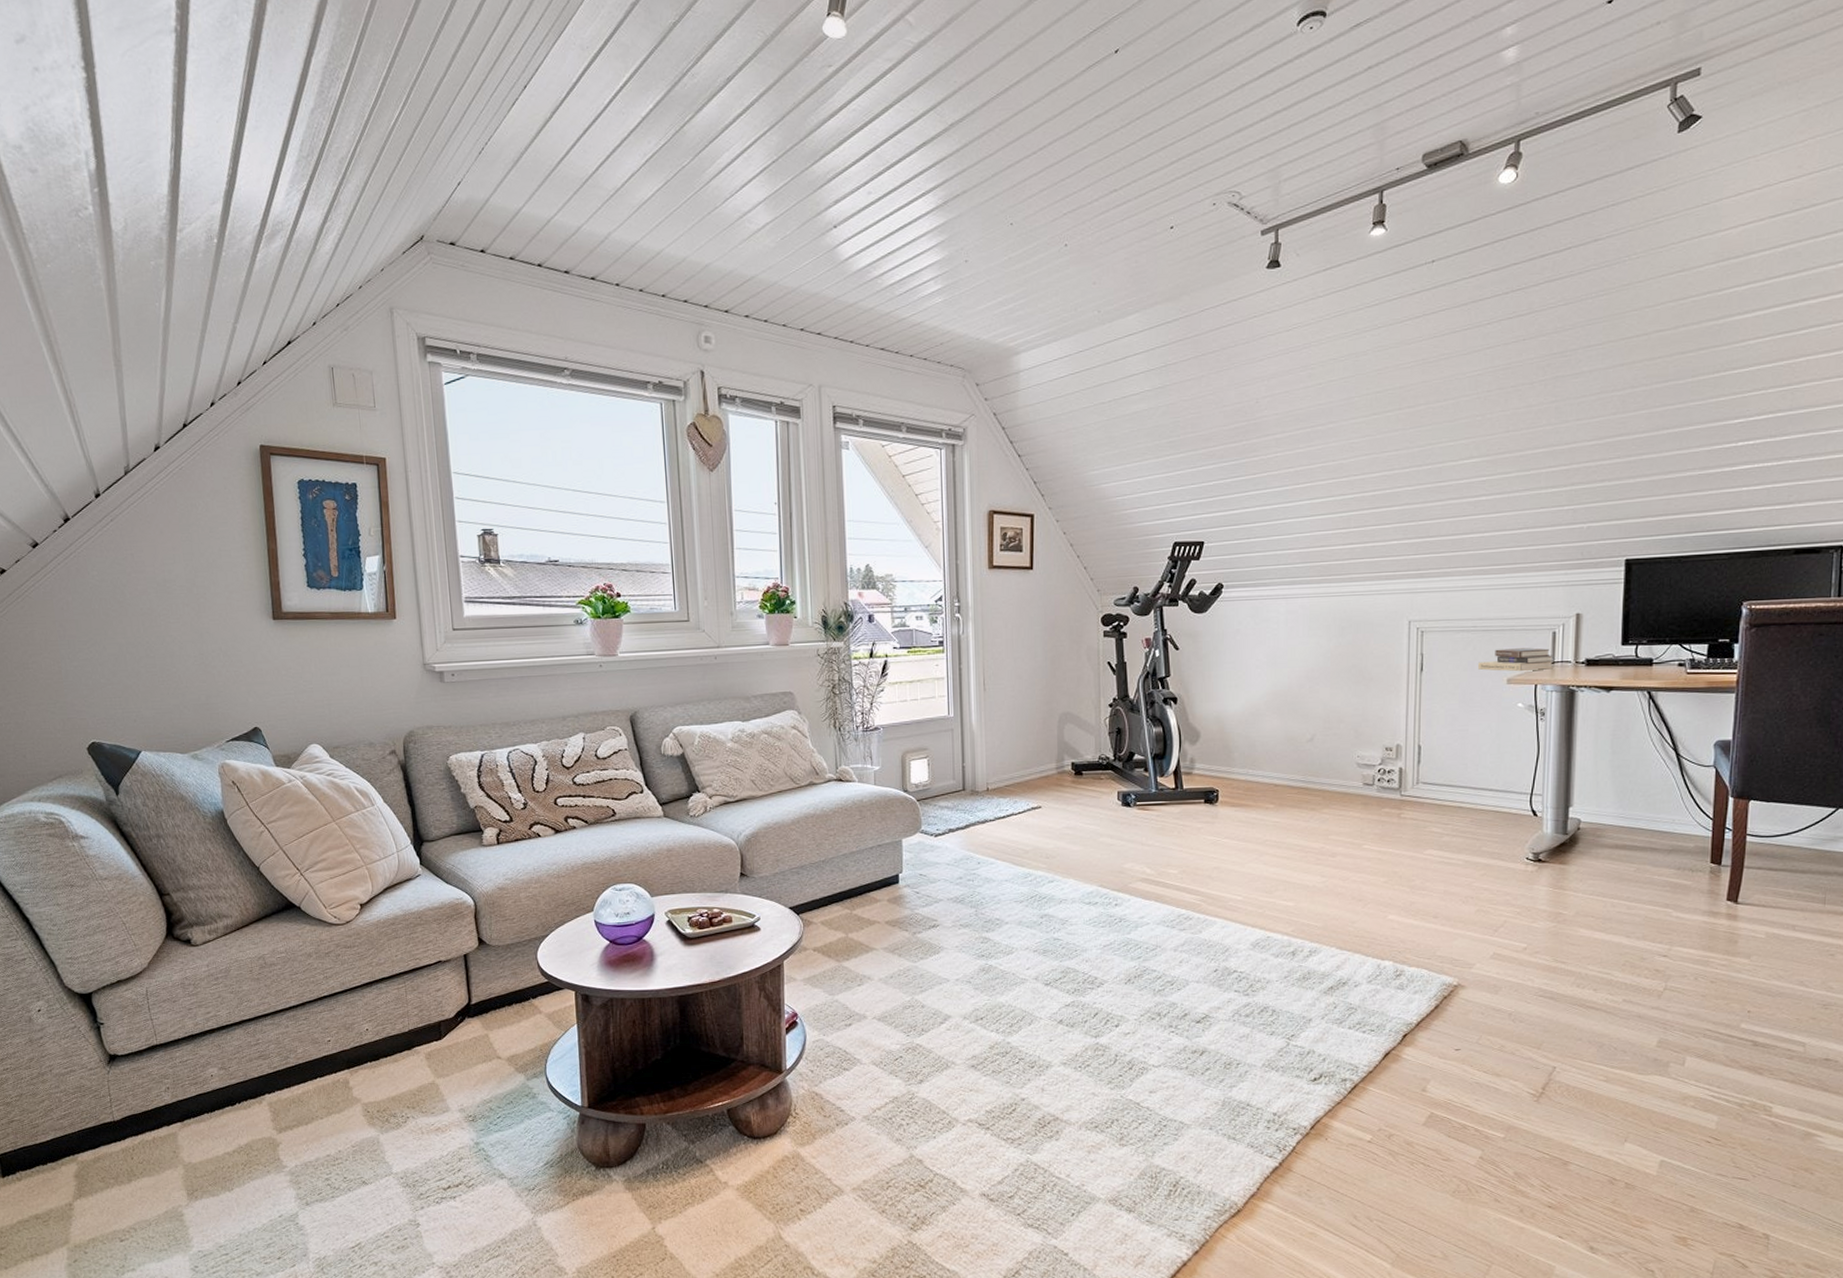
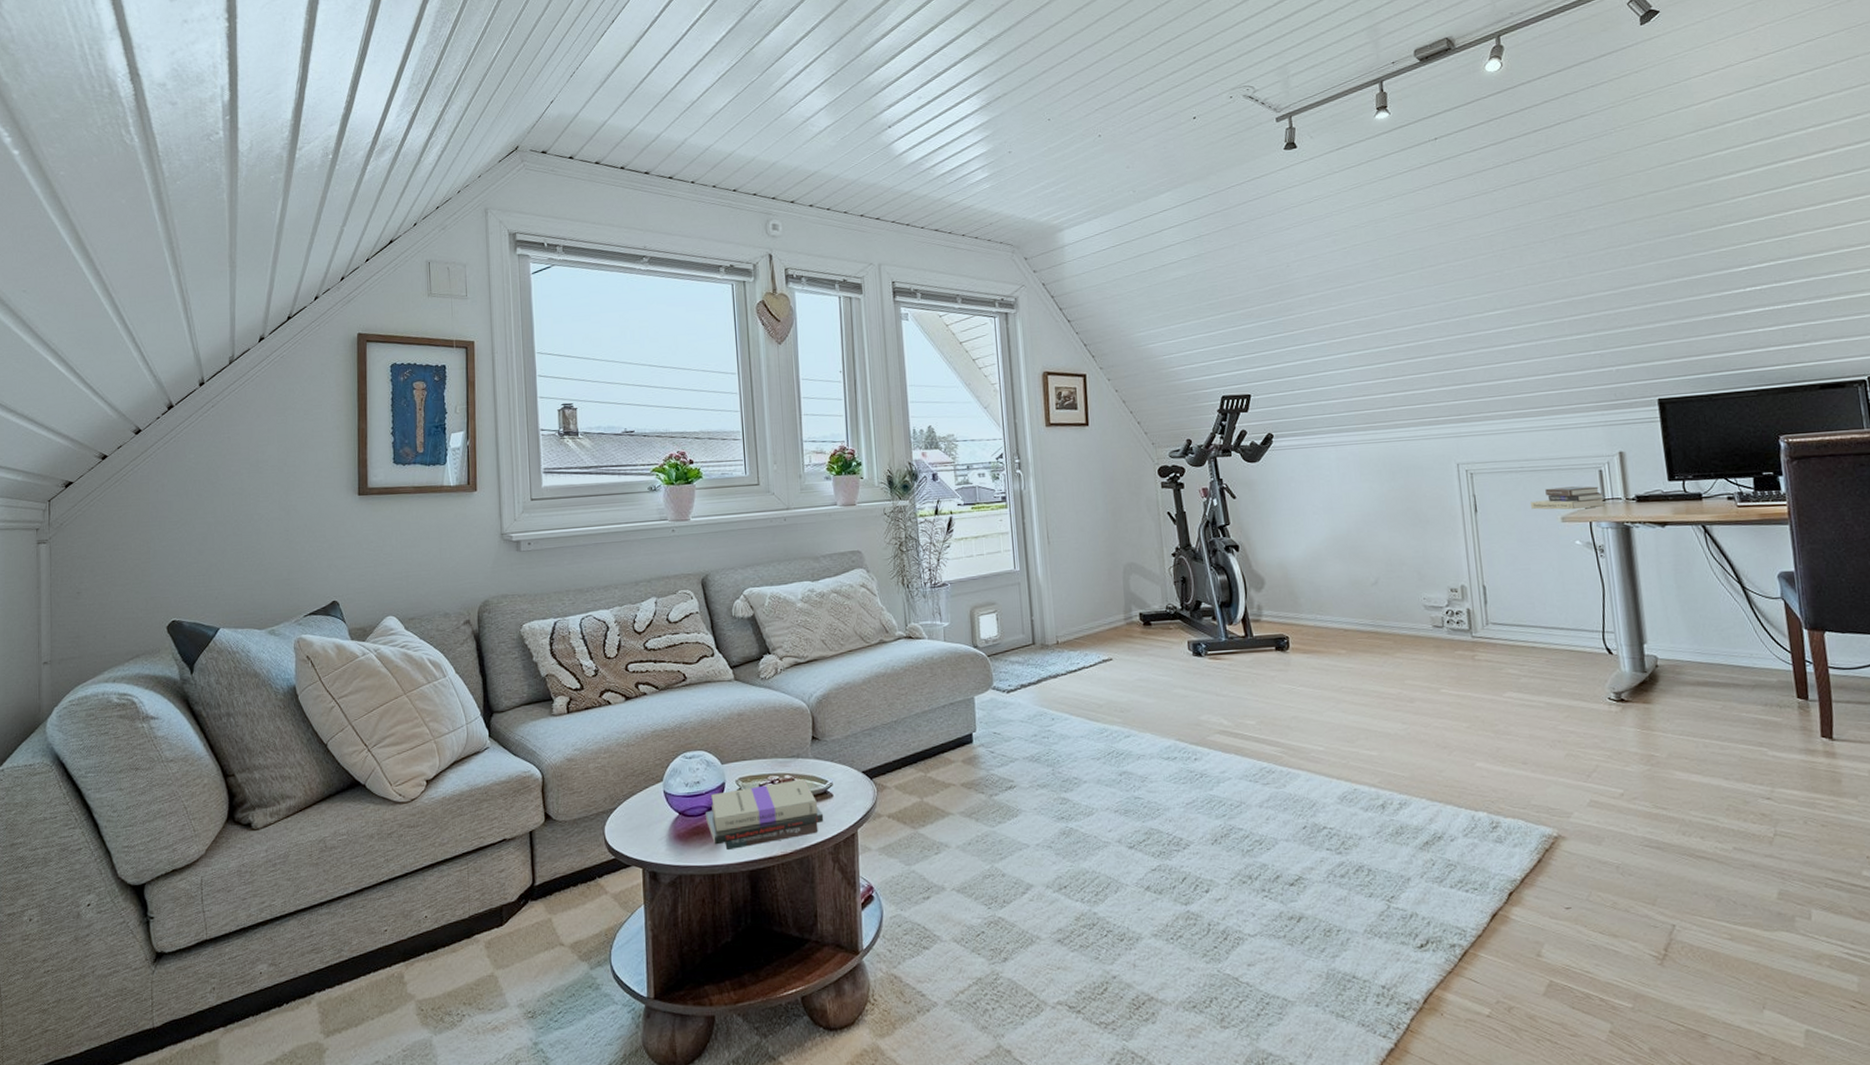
books: none [636,913,751,976] -> present [706,779,824,850]

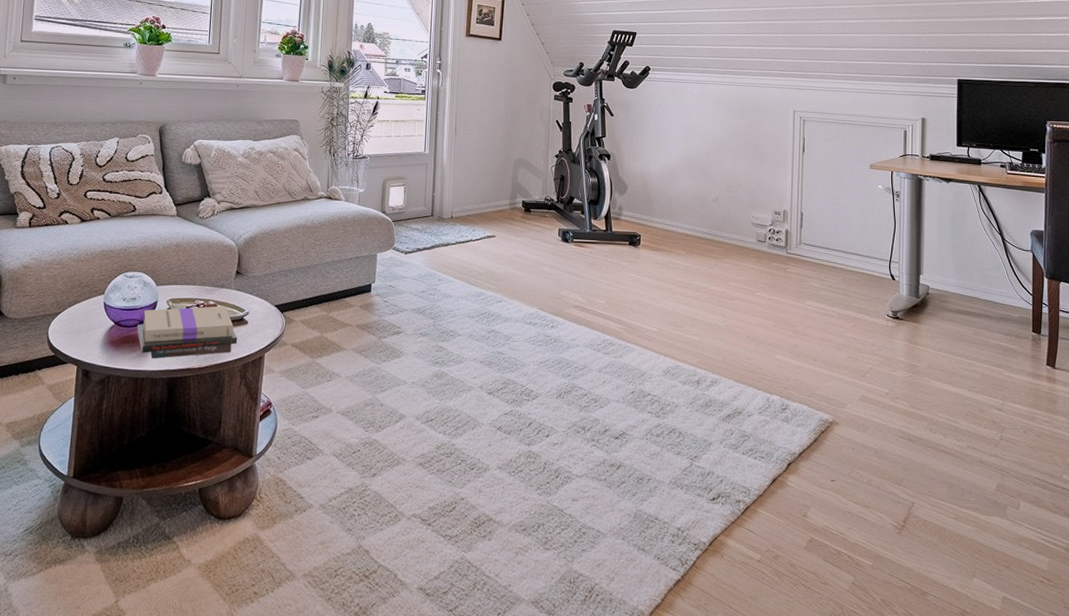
books: present [1531,486,1605,510] -> none [847,140,905,160]

